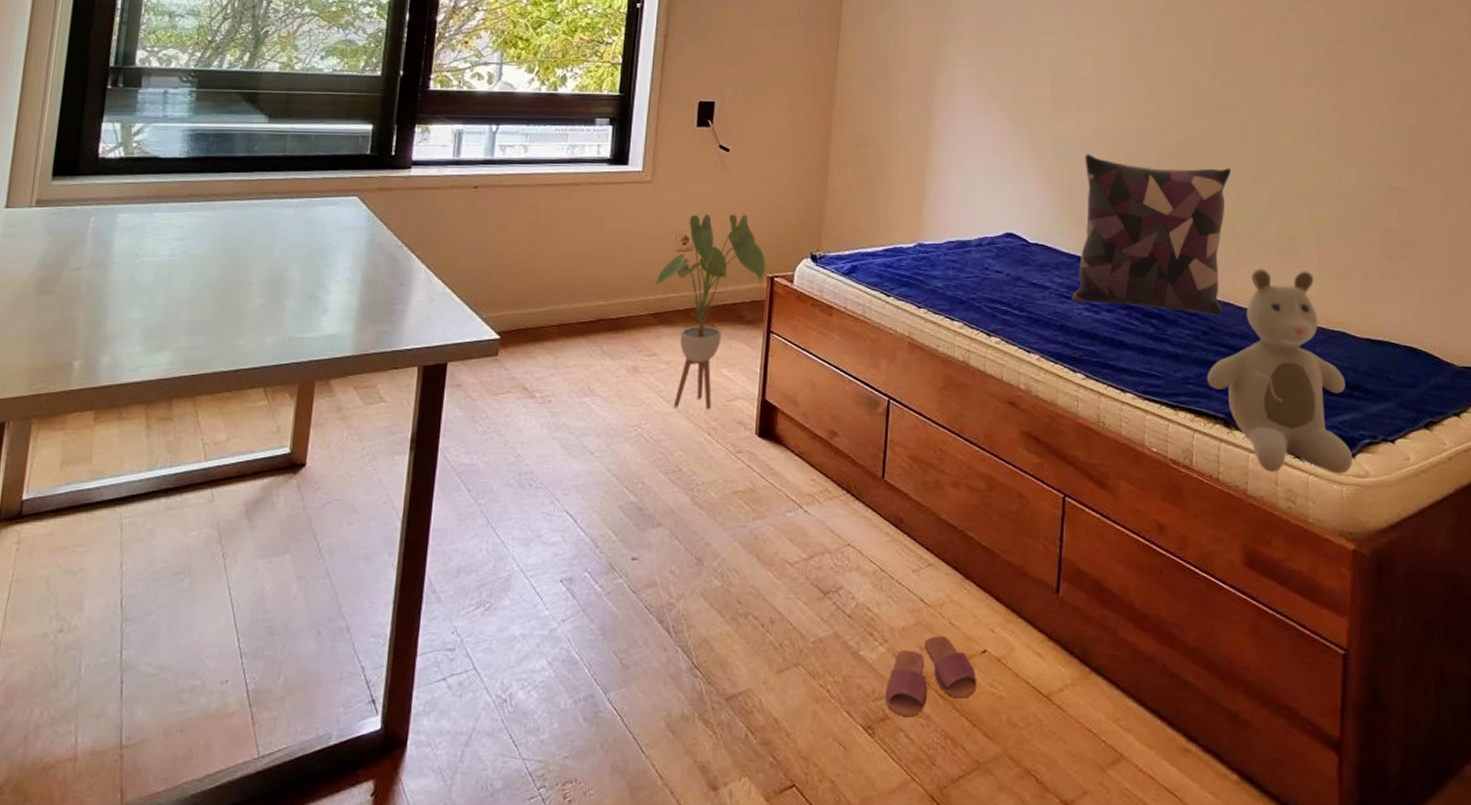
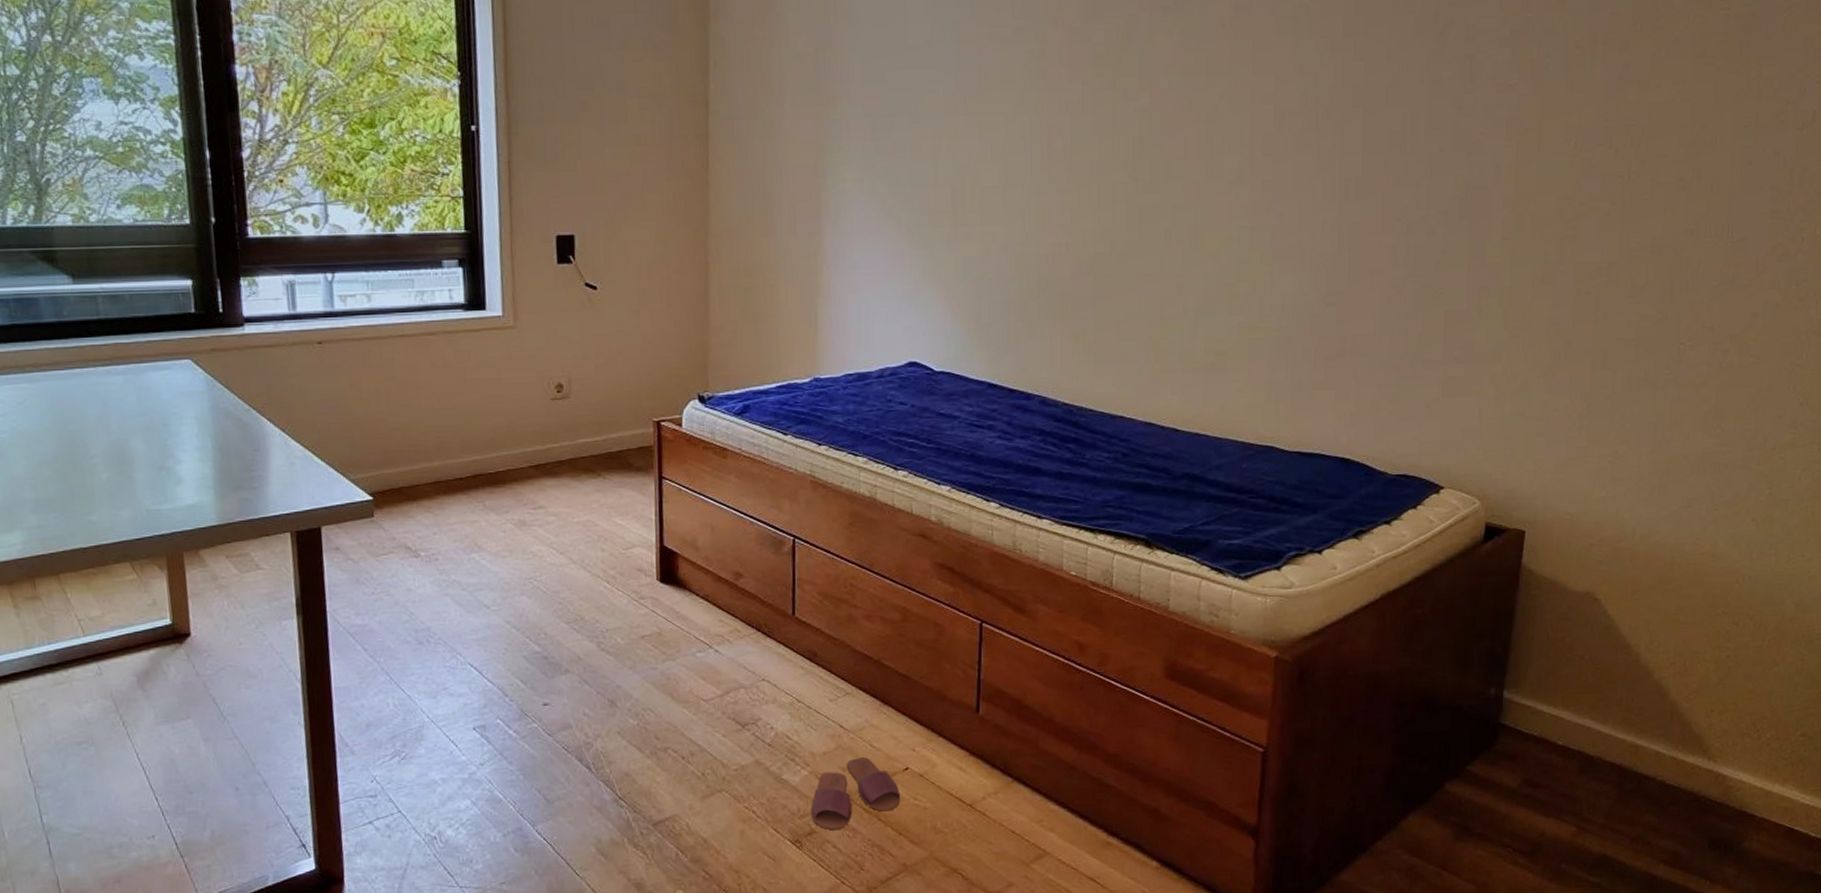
house plant: present [653,213,766,409] -> none [531,357,651,558]
pillow: present [1071,154,1232,315] -> none [982,272,1155,437]
teddy bear: present [1206,268,1353,474] -> none [1127,385,1278,588]

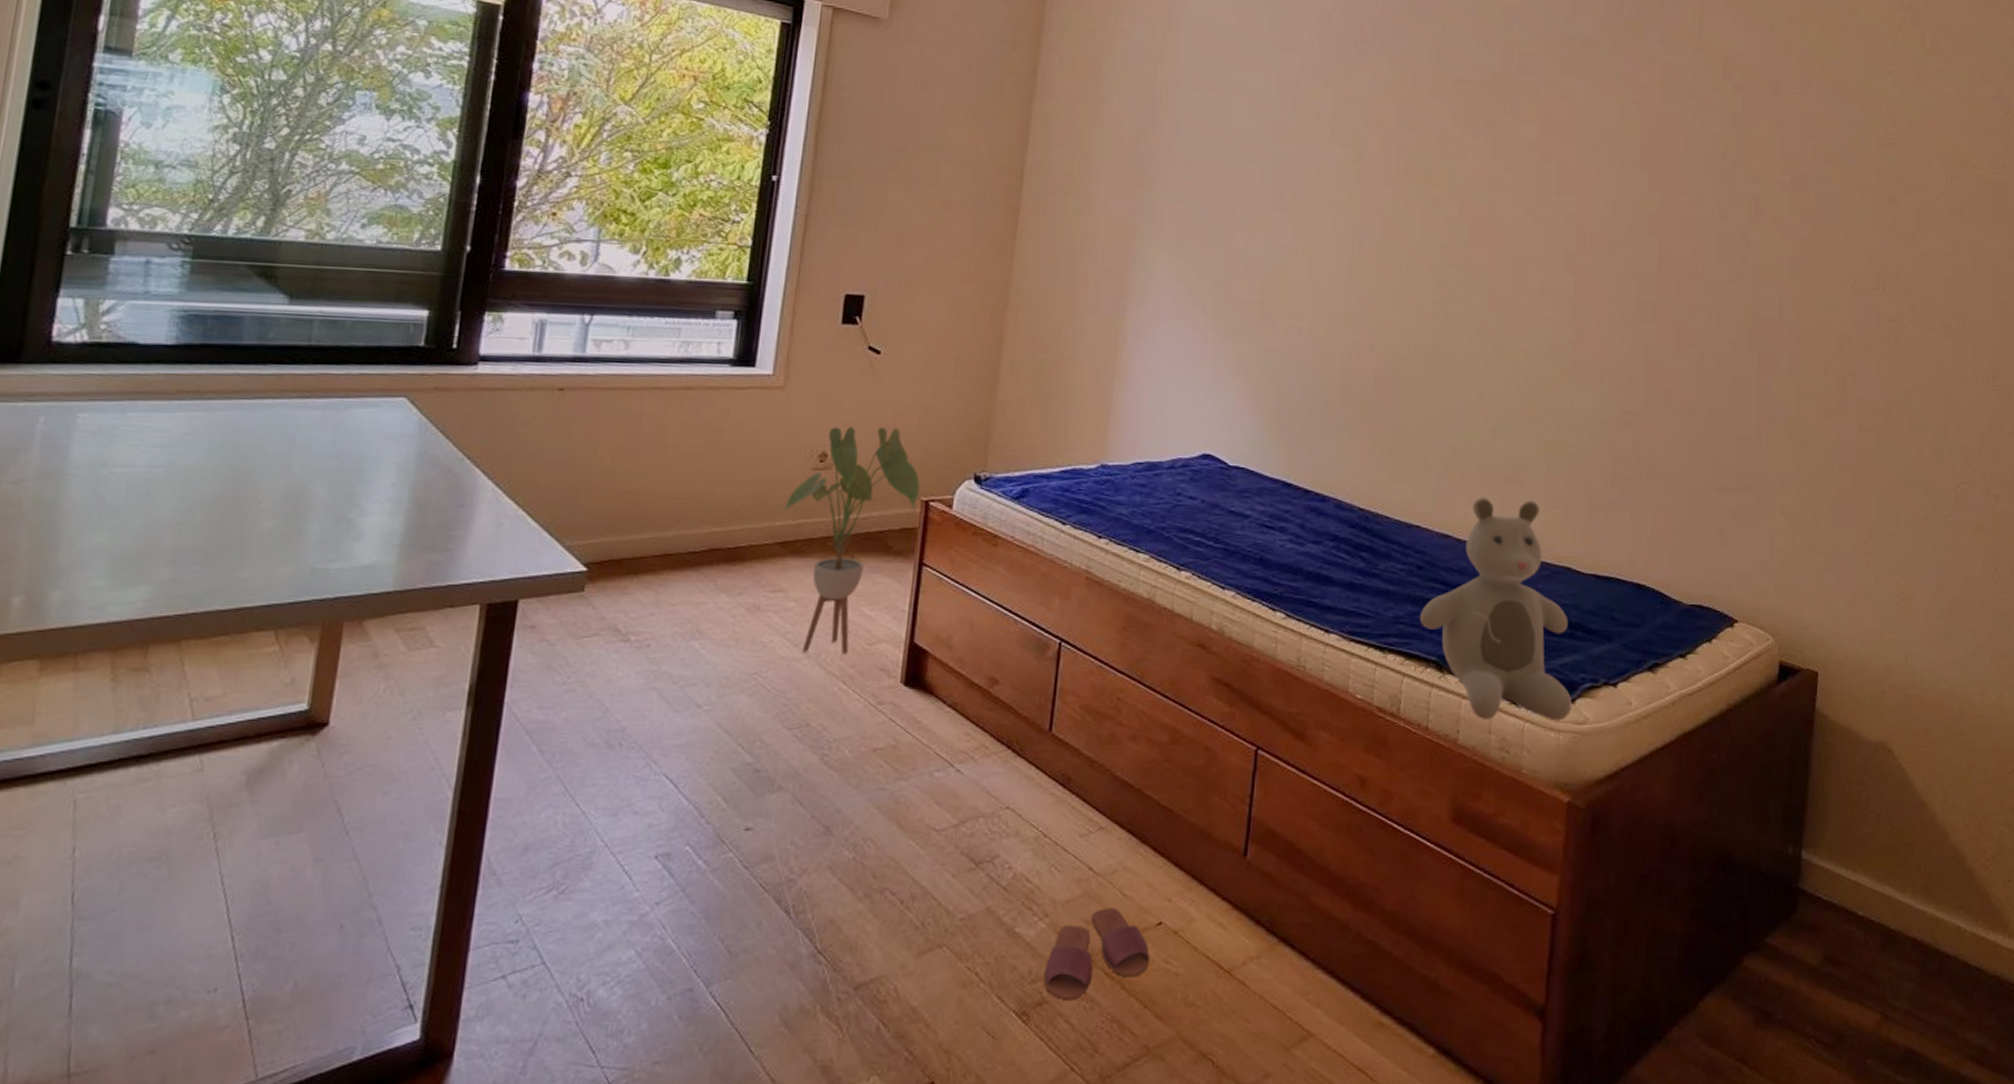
house plant: none [531,357,651,558] -> present [782,426,920,654]
teddy bear: none [1127,385,1278,588] -> present [1419,497,1573,721]

